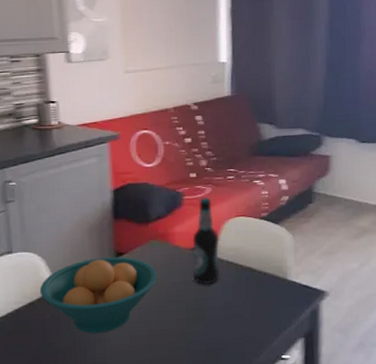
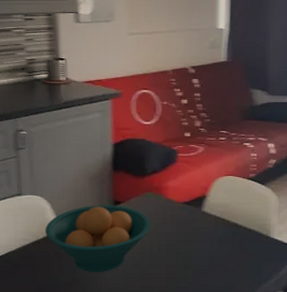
bottle: present [192,196,220,285] -> none [183,155,208,237]

